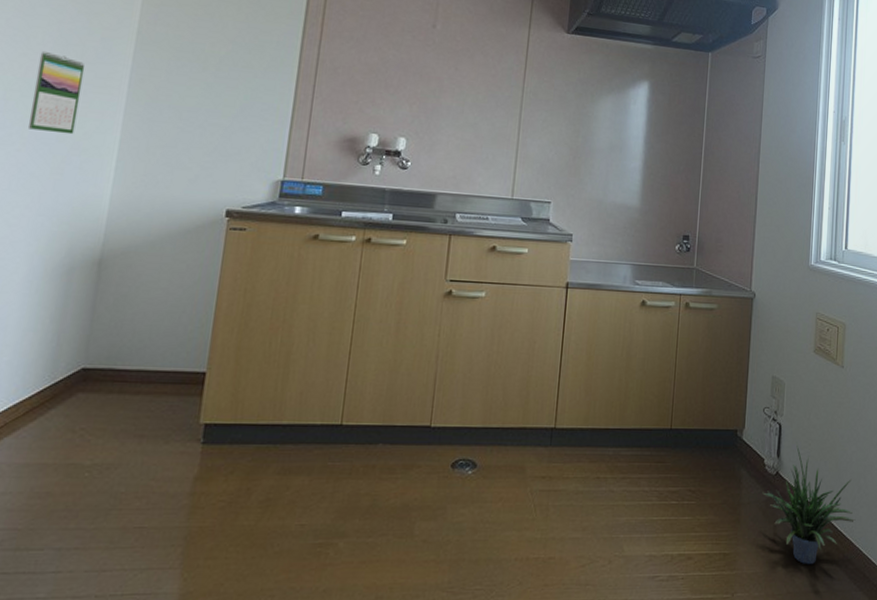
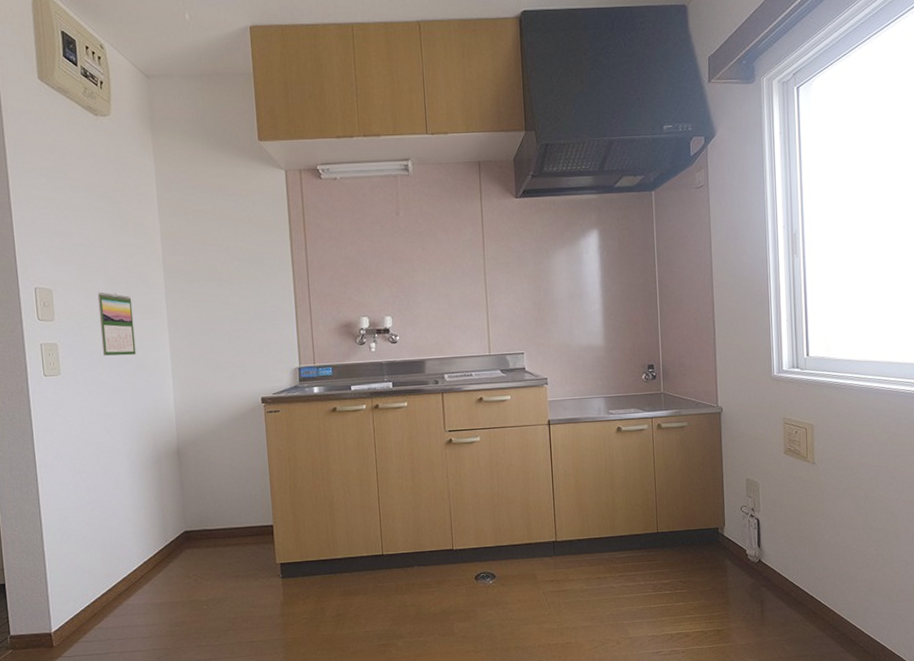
potted plant: present [762,442,856,564] -> none [747,533,838,634]

